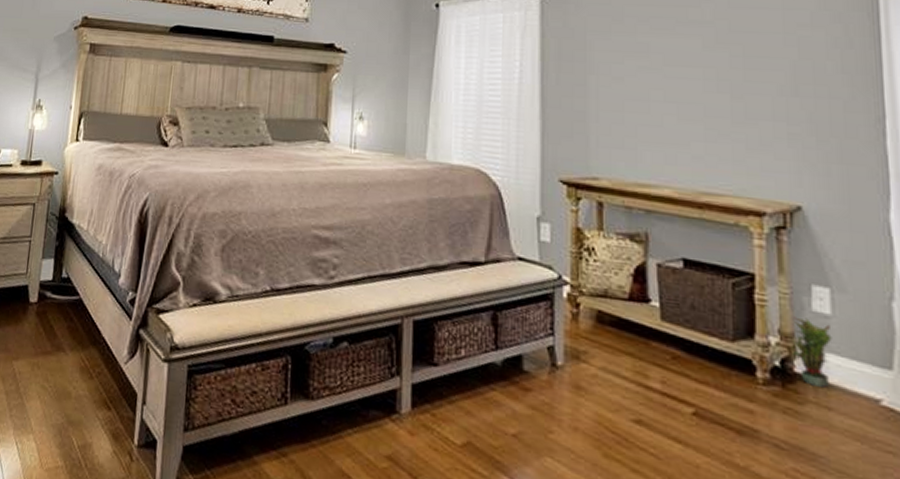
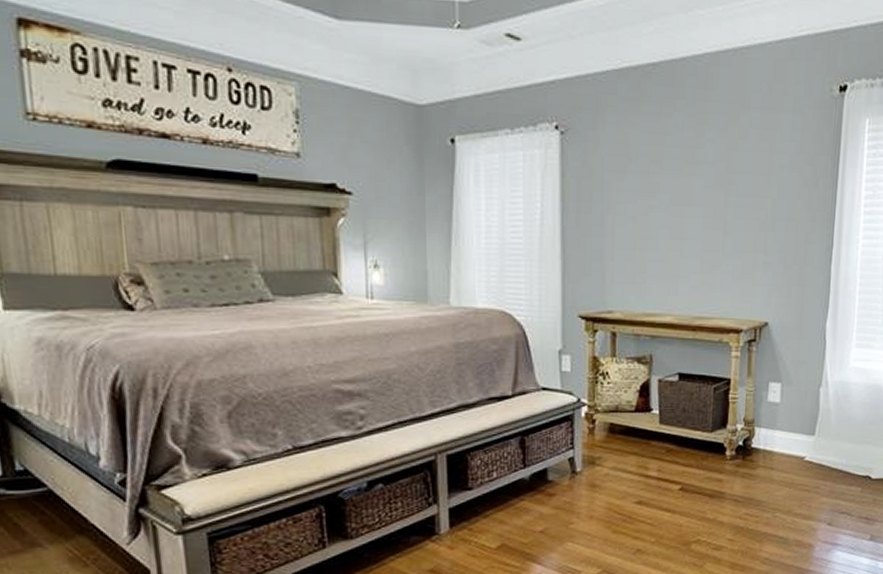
potted plant: present [788,316,832,388] -> none [749,407,779,455]

